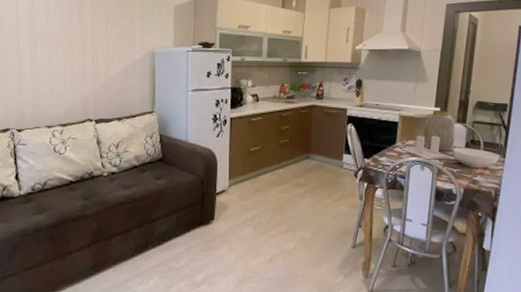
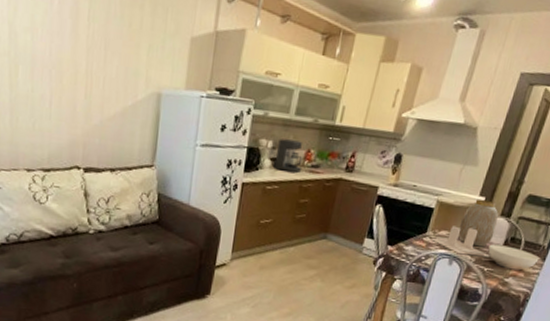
coffee maker: none [255,78,279,105] -> present [274,138,303,173]

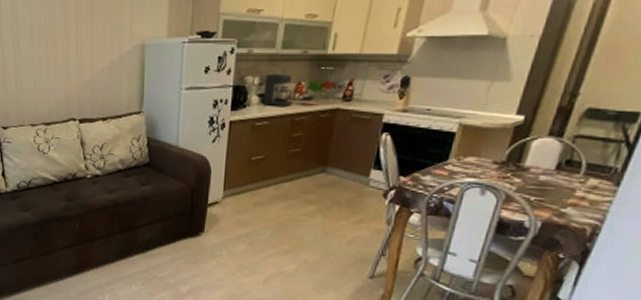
napkin holder: present [431,226,490,258] -> none [455,150,537,185]
vase: present [457,199,499,247] -> none [490,118,545,173]
bowl: present [488,244,539,271] -> none [534,169,610,199]

